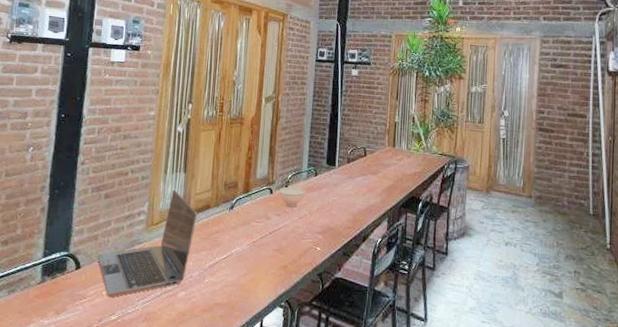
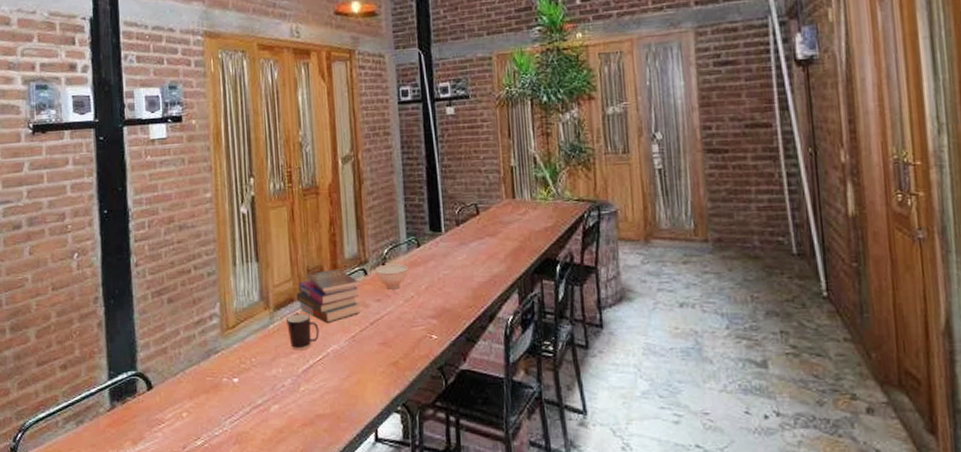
laptop: present [98,189,197,298] -> none [170,284,280,420]
mug: none [201,219,227,249] -> present [286,314,319,351]
books: none [212,185,265,229] -> present [296,269,360,323]

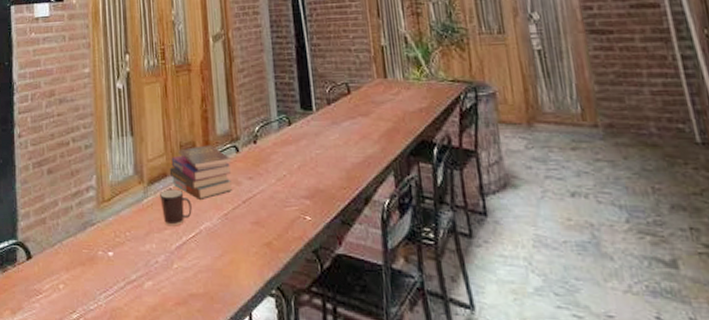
bowl: present [375,263,408,289] -> none [247,141,280,167]

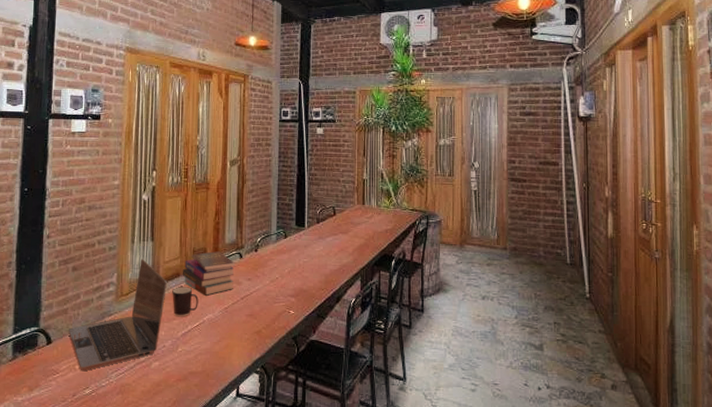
laptop: none [49,157,153,292] -> present [68,259,167,372]

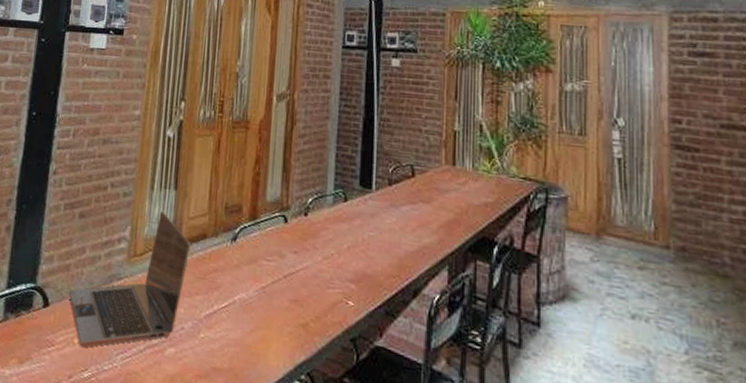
mug: present [172,287,198,317] -> none [195,252,229,293]
books: present [182,251,235,296] -> none [210,210,278,268]

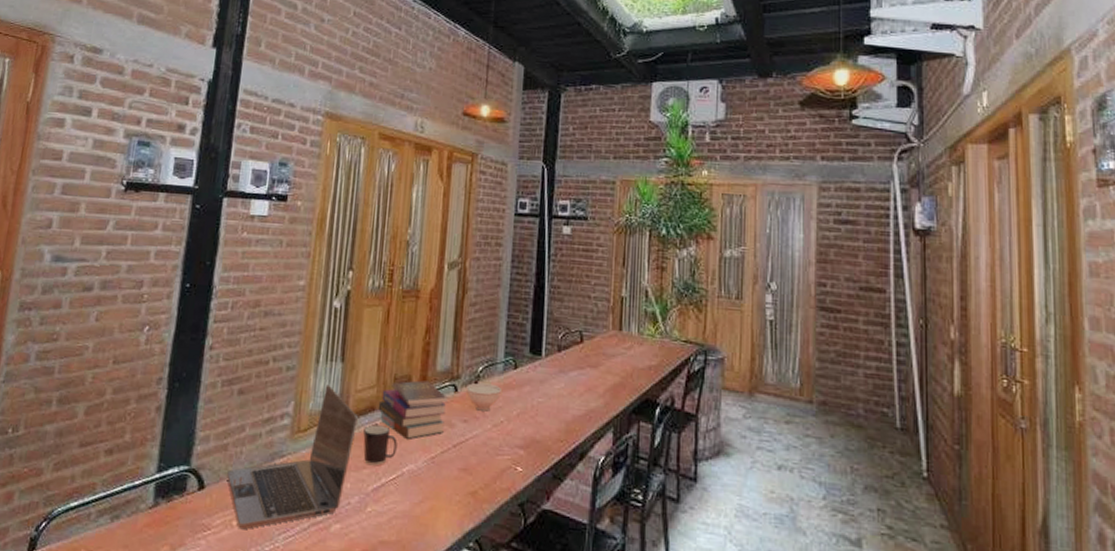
mug: none [195,252,229,293] -> present [363,424,397,466]
books: none [210,210,278,268] -> present [378,380,448,439]
bowl: none [296,214,331,244] -> present [466,382,501,412]

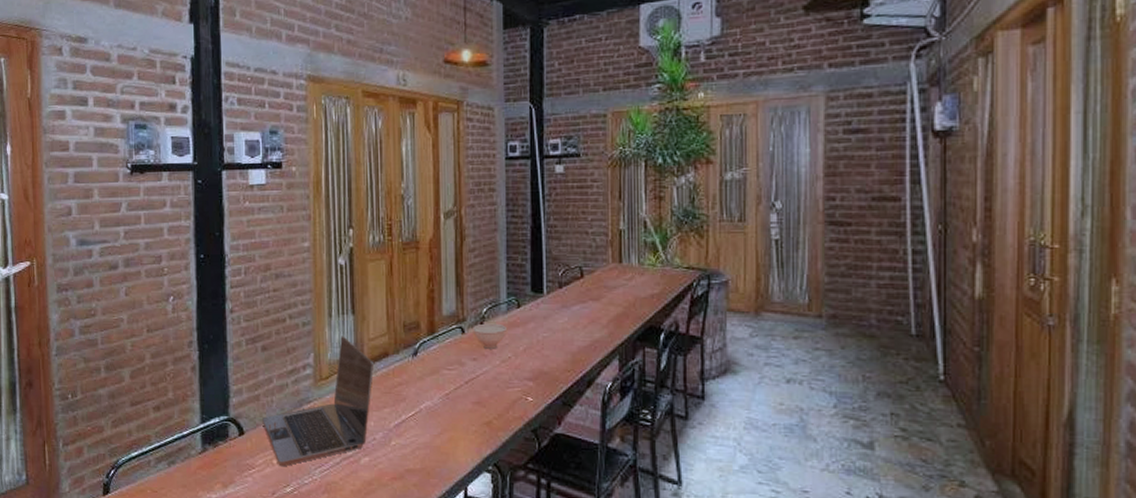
mug: present [363,424,397,466] -> none [380,369,413,405]
books: present [378,380,448,439] -> none [391,325,456,379]

